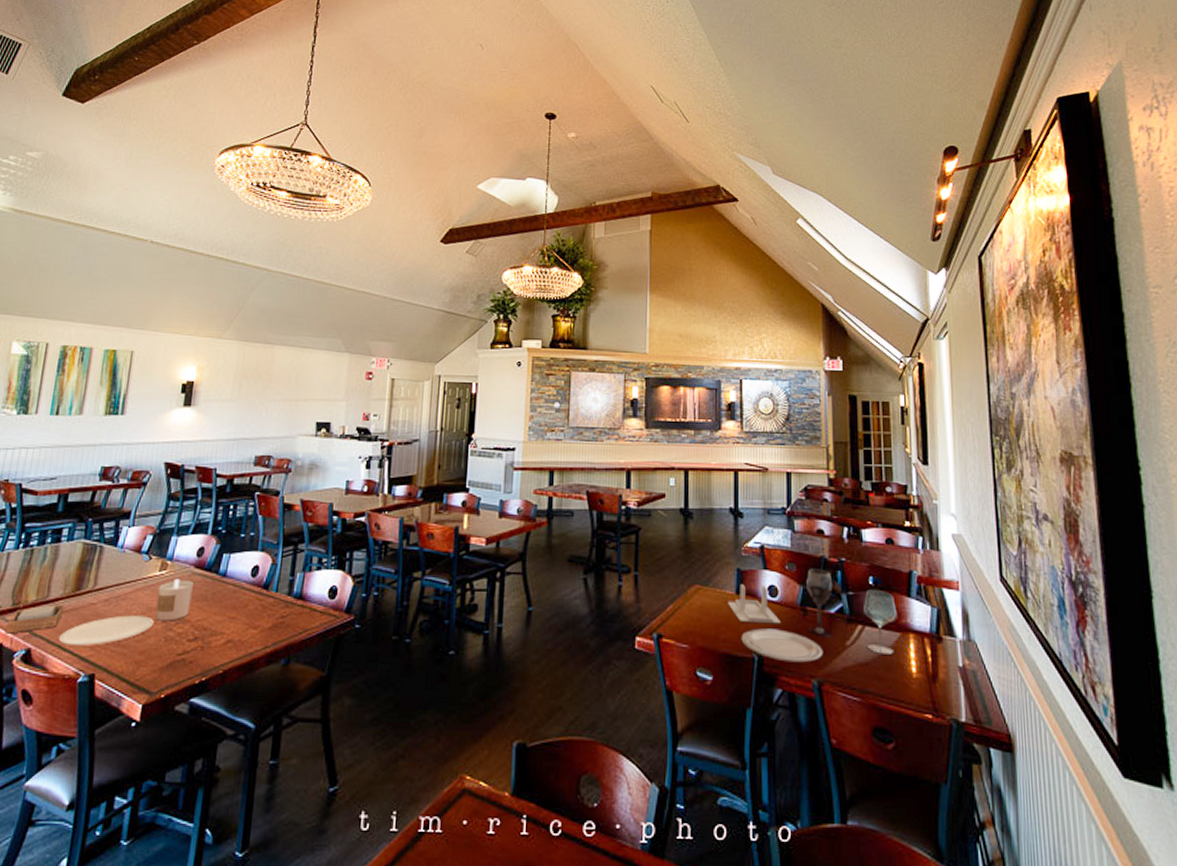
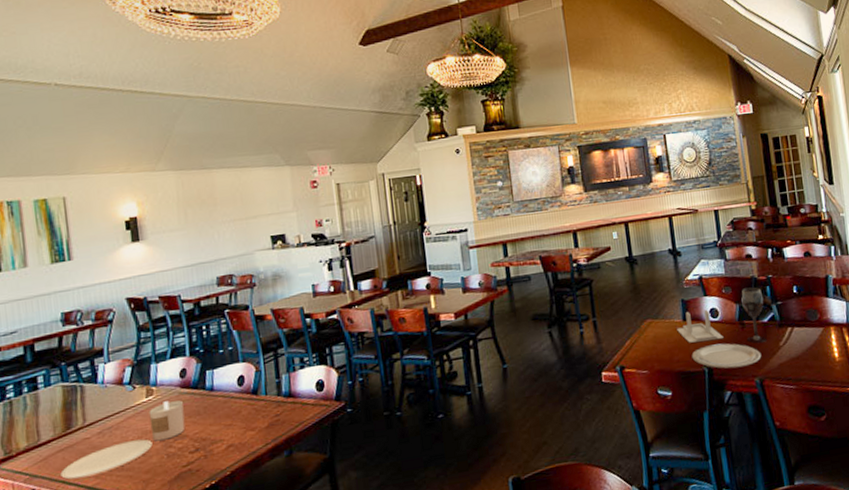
napkin holder: present [5,604,65,634] -> none [3,444,60,481]
wine glass: present [864,590,898,656] -> none [791,296,819,349]

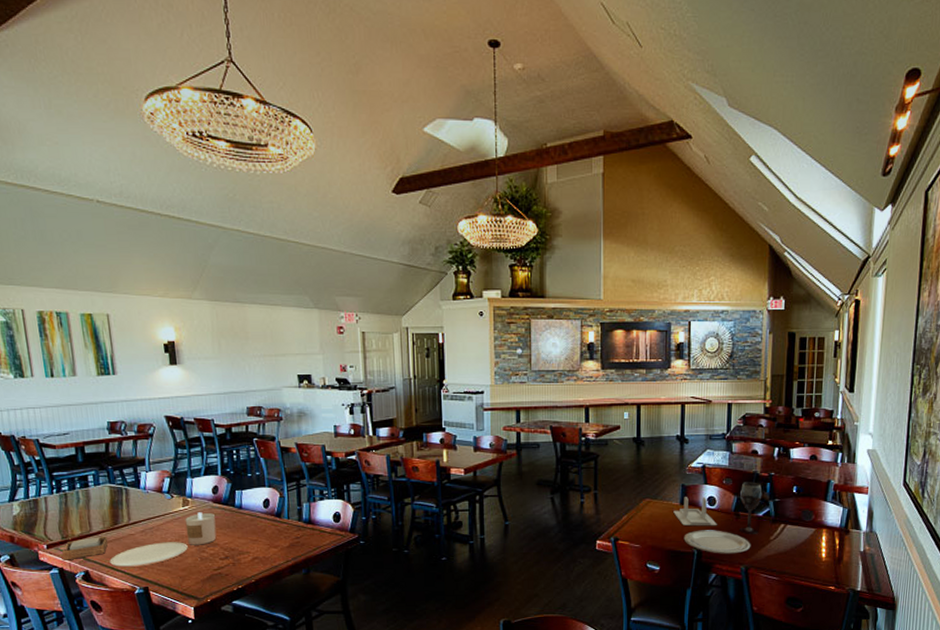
napkin holder: none [3,444,60,481] -> present [62,535,109,560]

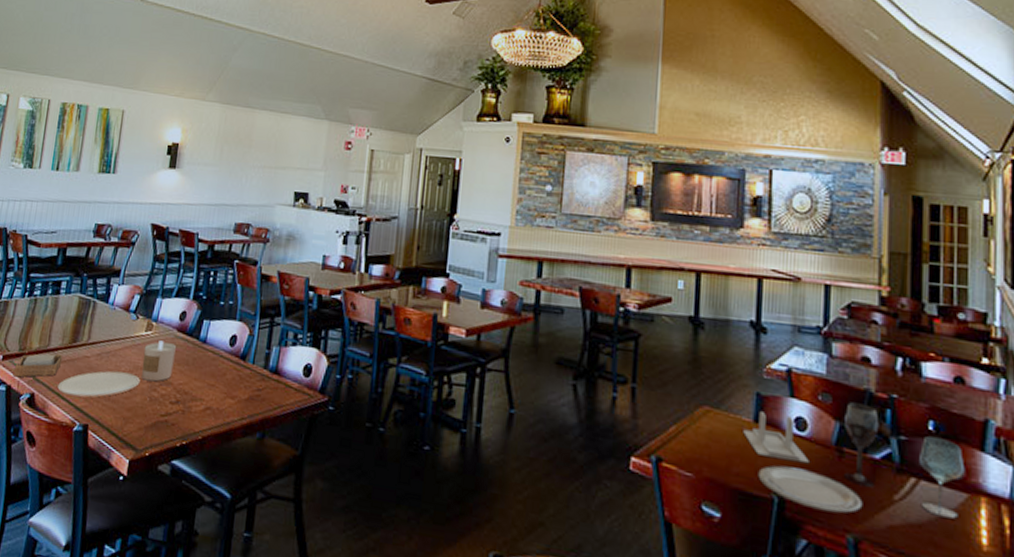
wine glass: none [787,497,815,546] -> present [919,436,965,520]

